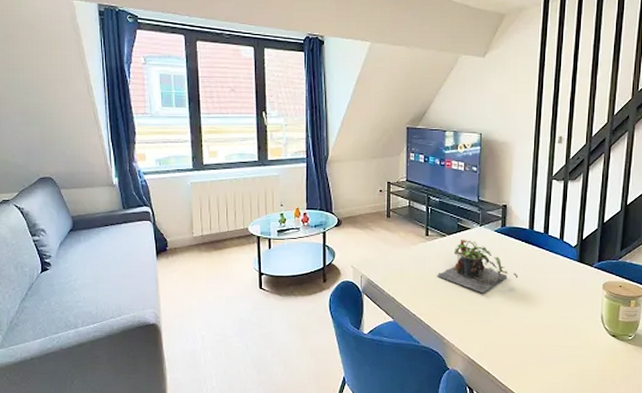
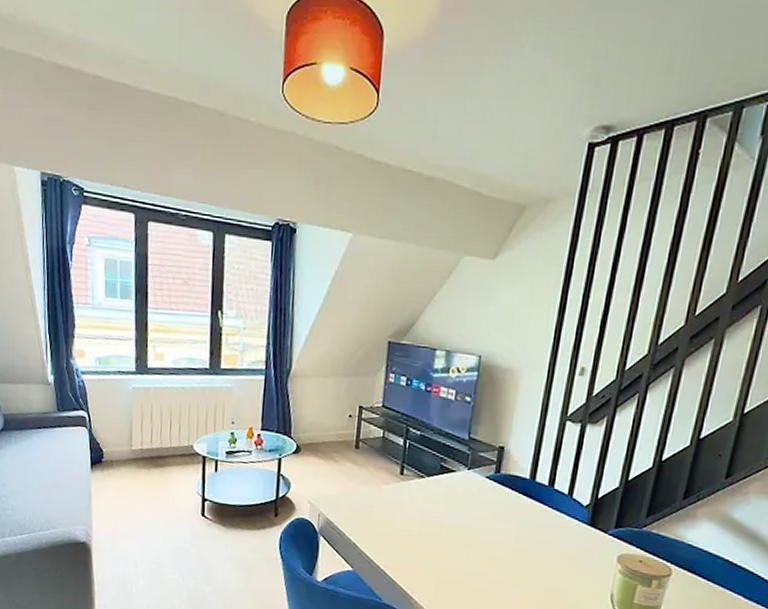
plant: present [436,240,519,293] -> none [409,483,511,550]

